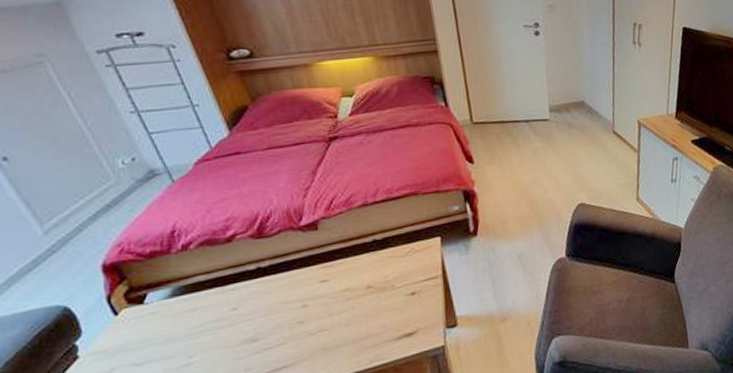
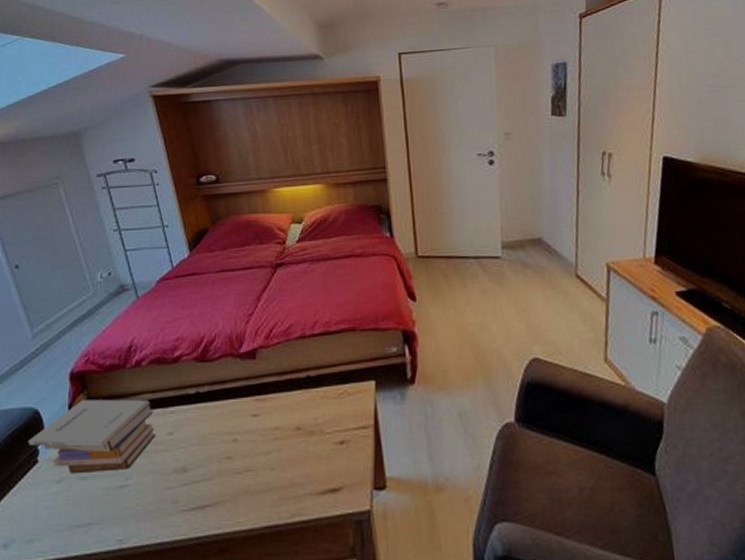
books: none [61,280,218,363] -> present [28,399,156,474]

